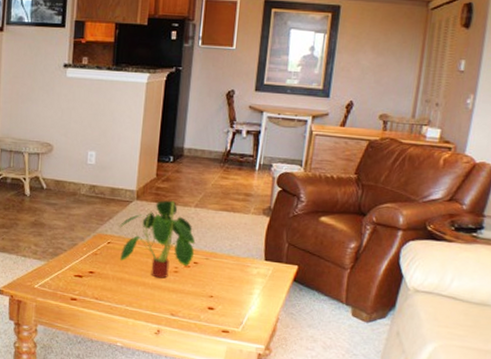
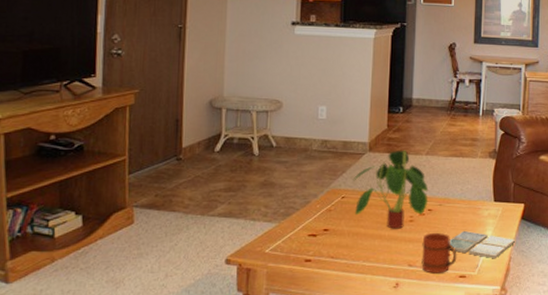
mug: none [184,286,222,326] -> present [421,233,457,274]
drink coaster: none [213,286,286,318] -> present [449,230,516,259]

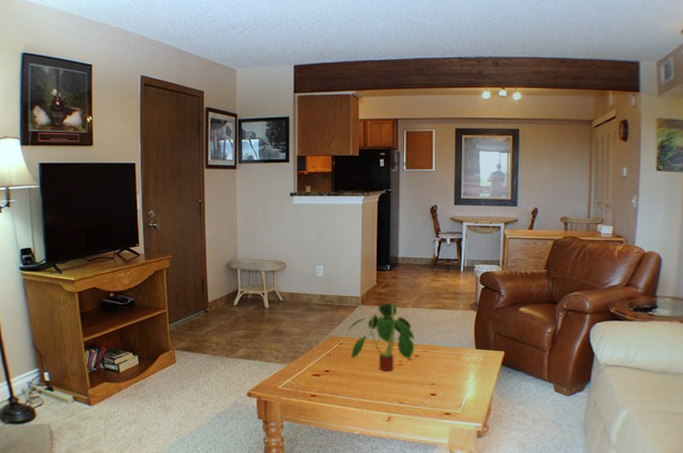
mug: present [421,233,457,274] -> none [410,376,442,410]
drink coaster: present [449,230,516,259] -> none [435,374,497,400]

